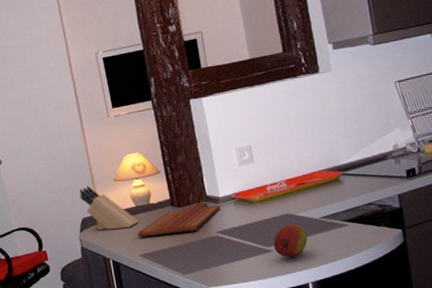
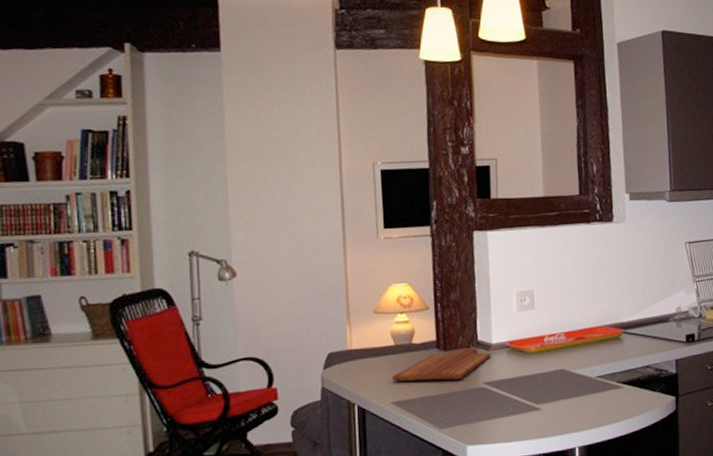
knife block: present [79,186,139,231] -> none [329,315,397,369]
fruit: present [273,224,308,259] -> none [543,381,580,419]

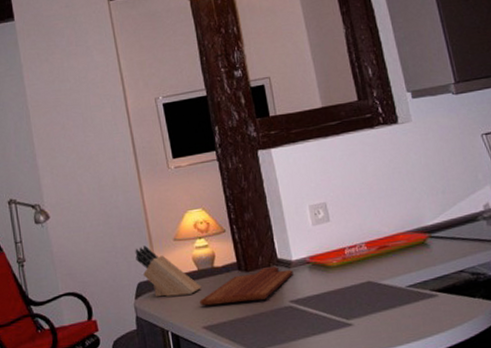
knife block: none [329,315,397,369] -> present [135,245,202,297]

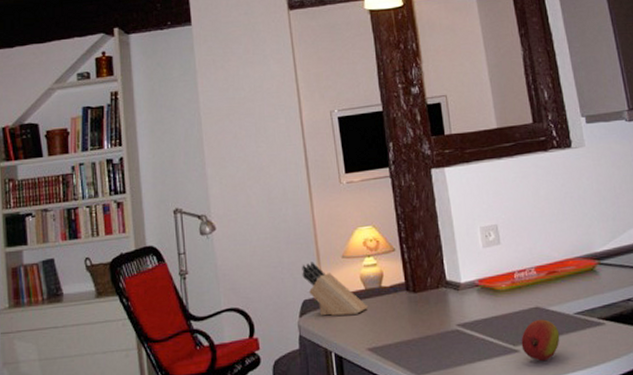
cutting board: present [200,267,293,306] -> none [365,288,462,327]
fruit: none [354,293,393,334] -> present [521,319,560,362]

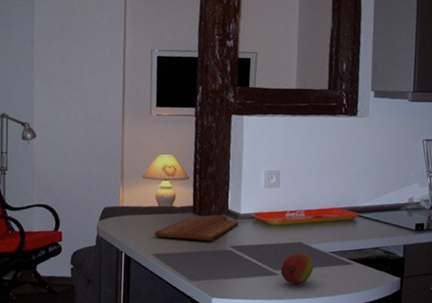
knife block: present [302,262,369,316] -> none [106,177,159,225]
cutting board: none [365,288,462,327] -> present [154,215,239,241]

